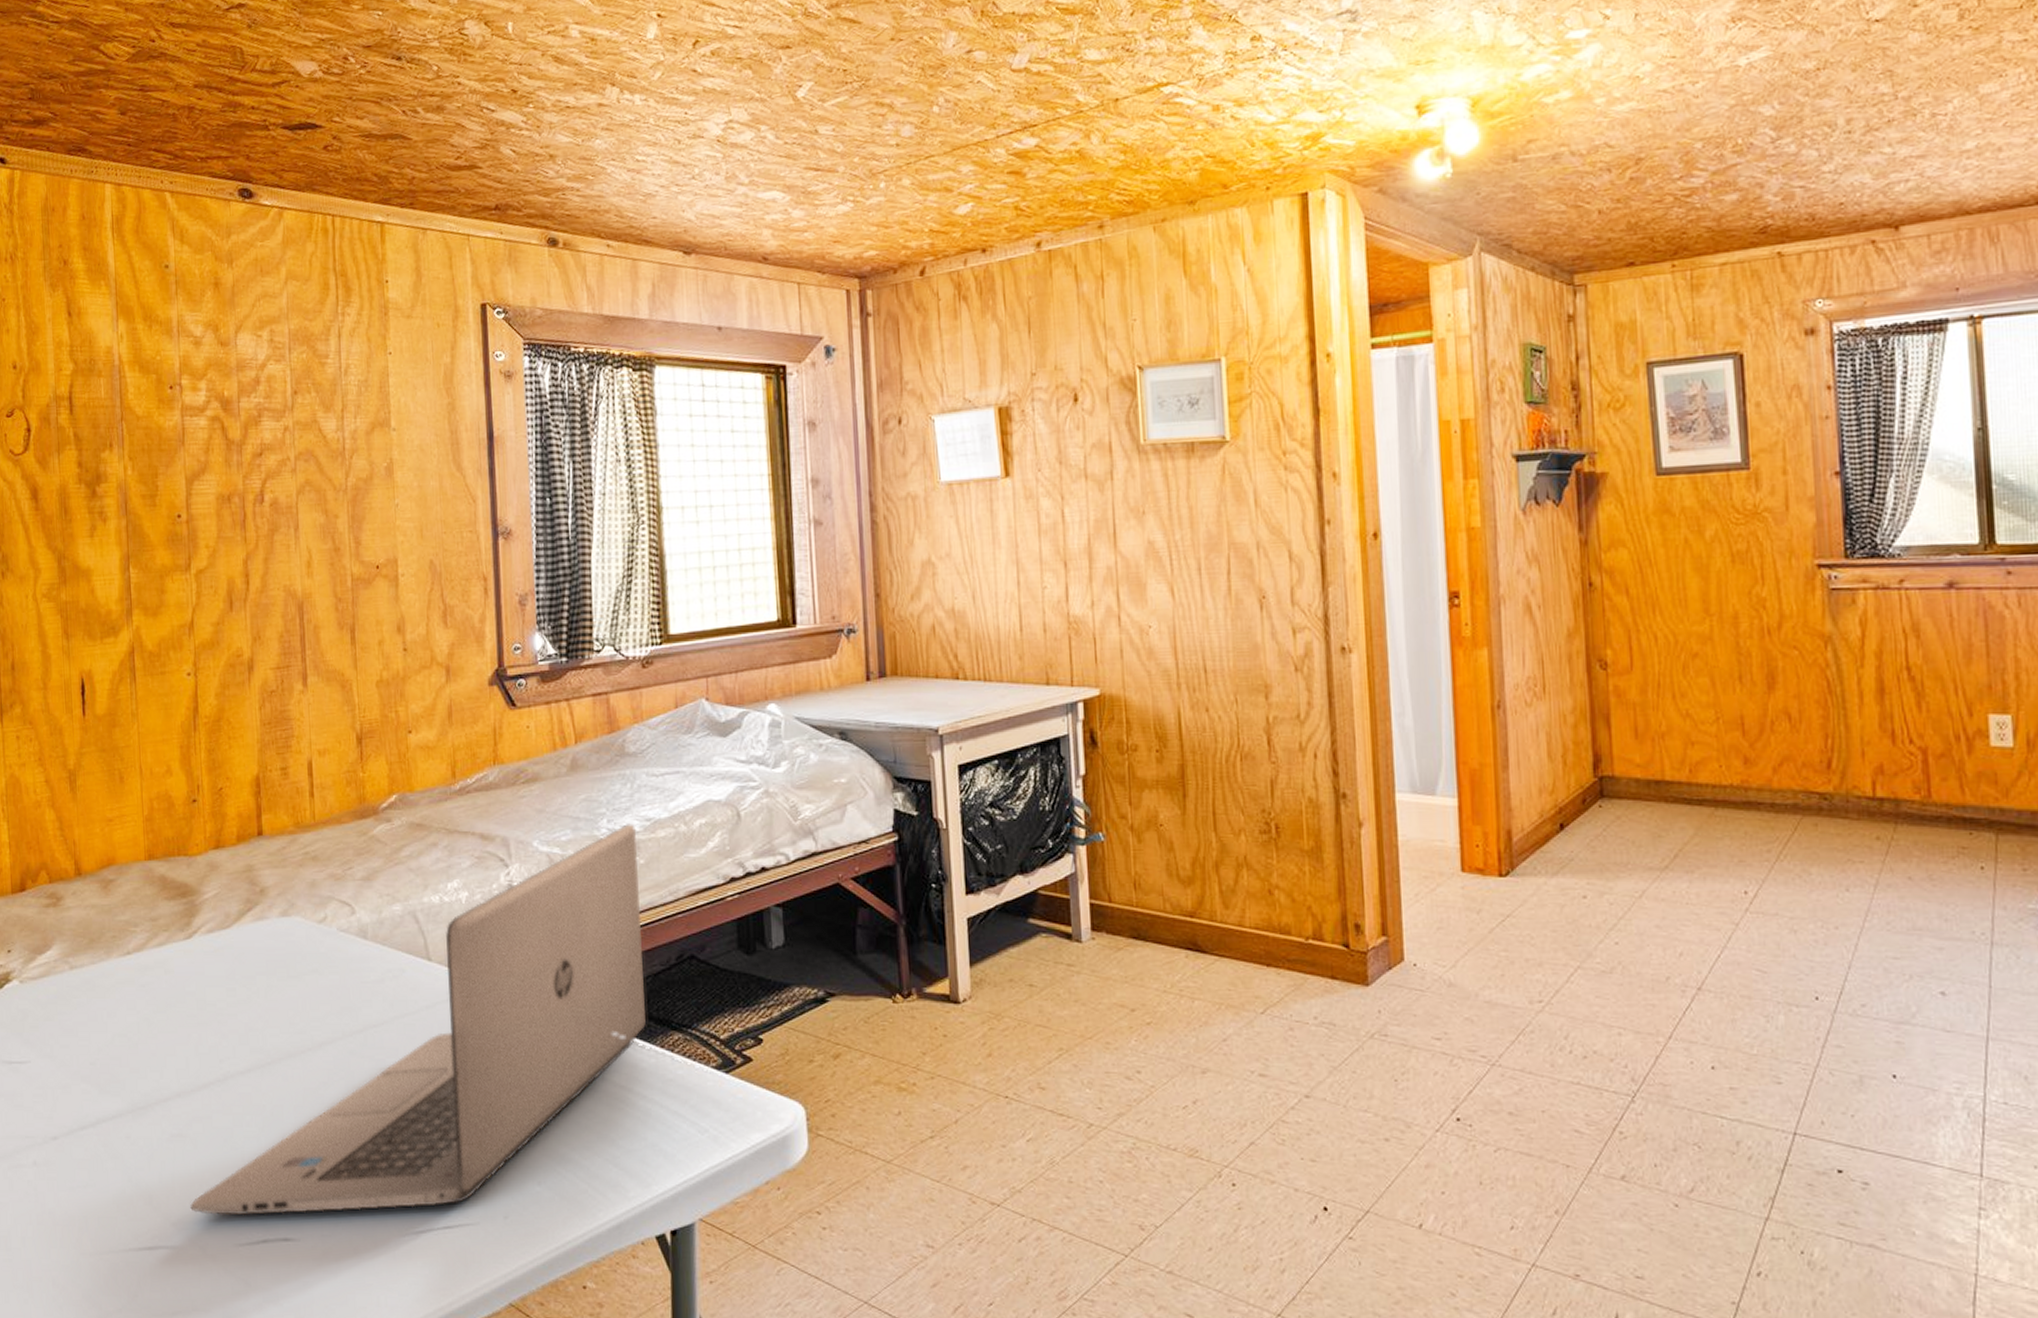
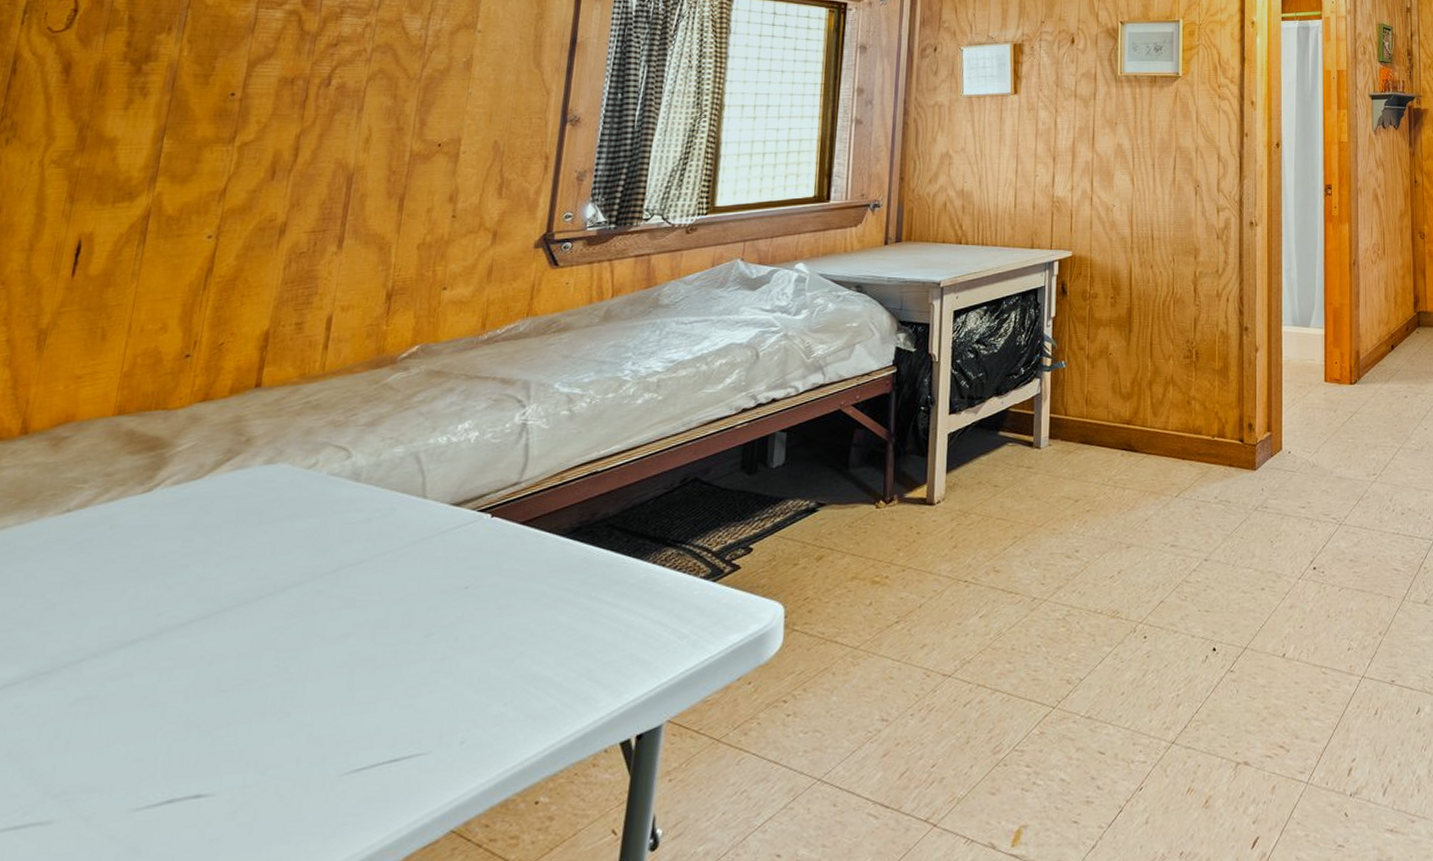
laptop: present [190,823,646,1216] -> none [82,365,658,781]

